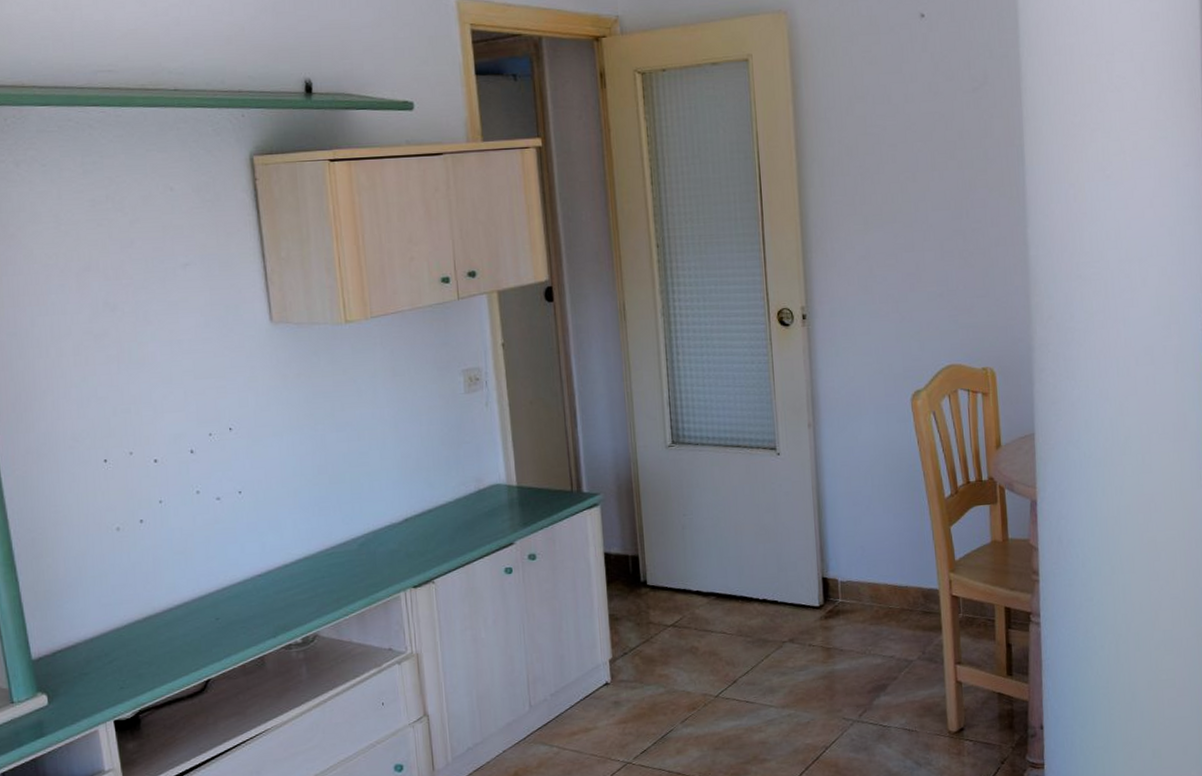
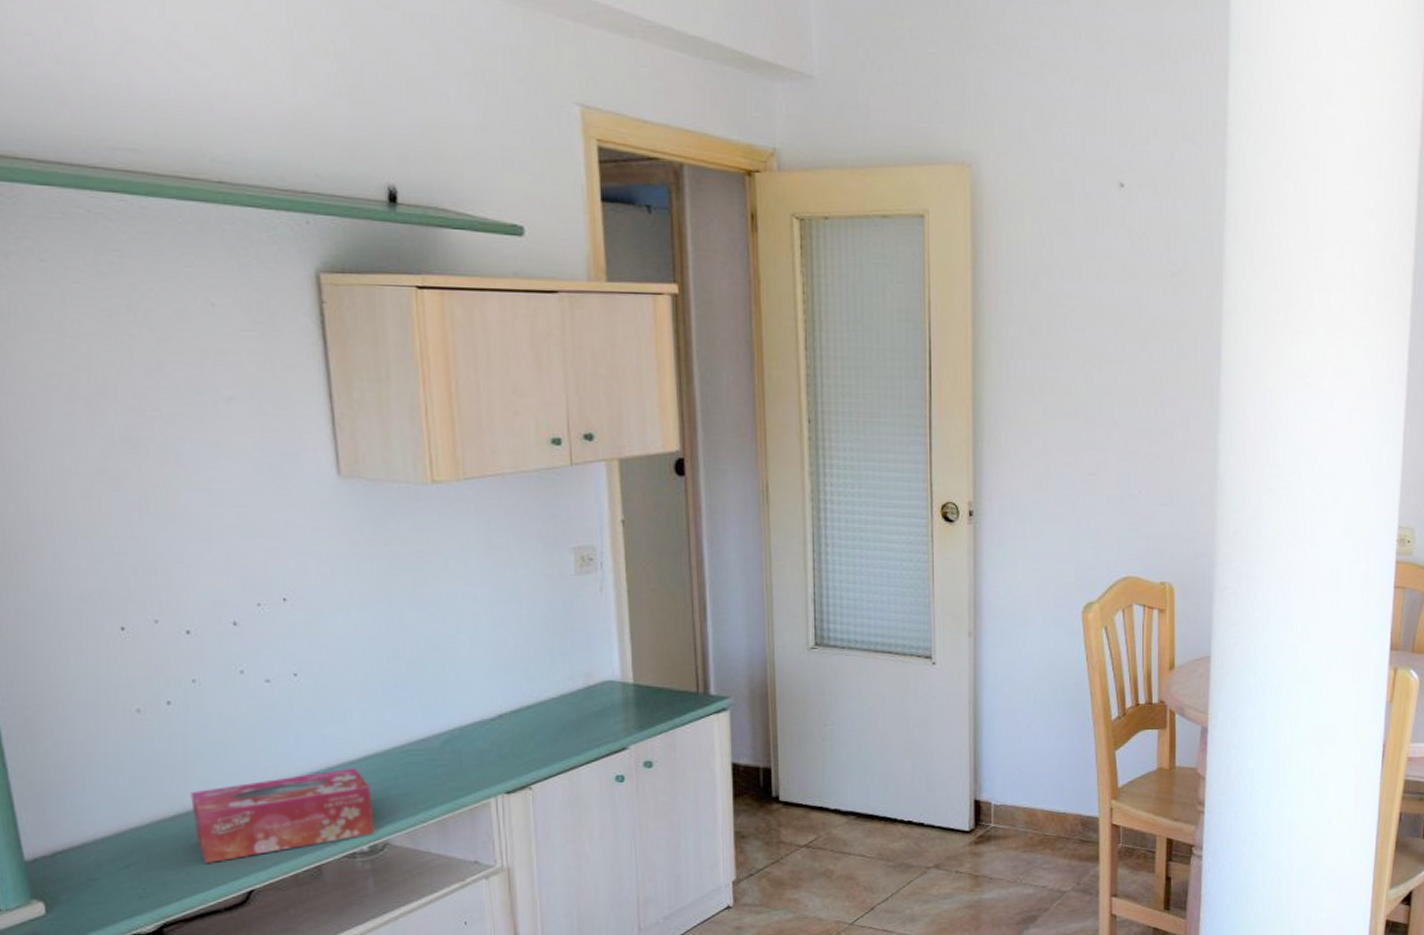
tissue box: none [159,569,307,657] -> present [190,767,375,863]

